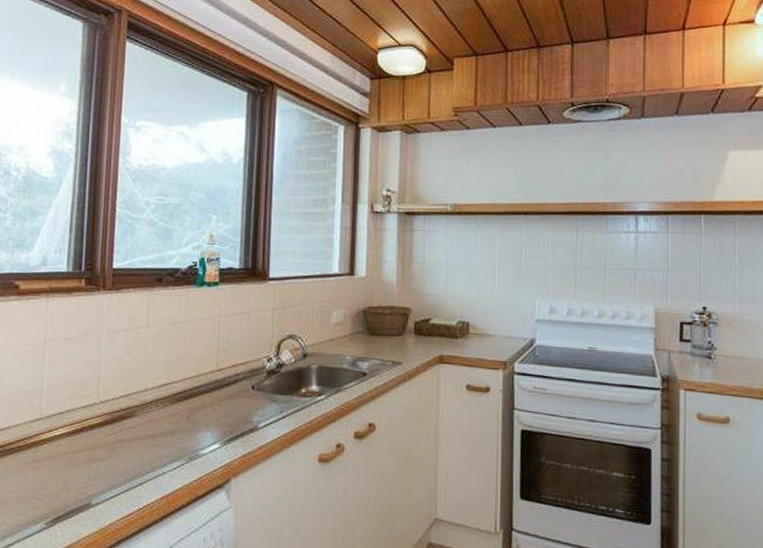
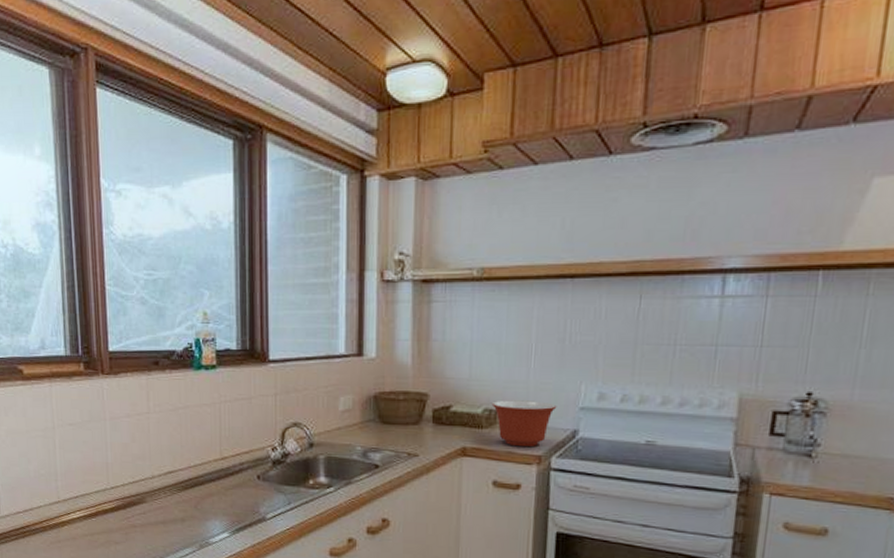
mixing bowl: none [464,313,518,354] -> present [491,400,557,447]

